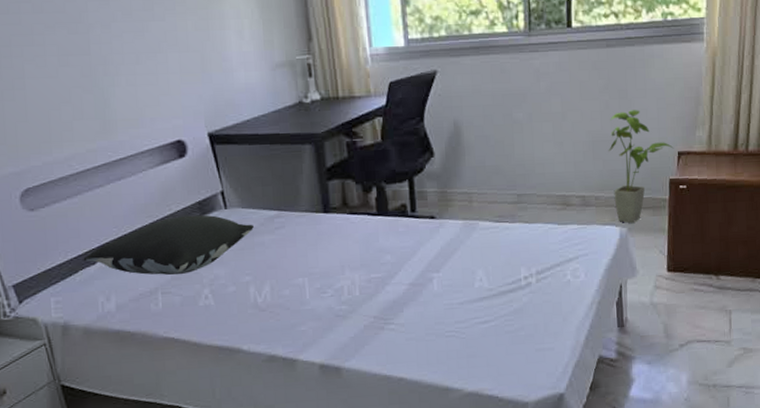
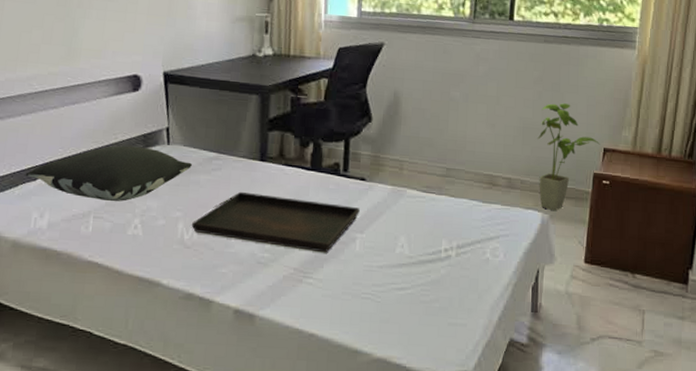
serving tray: none [264,246,433,298] -> present [192,191,360,253]

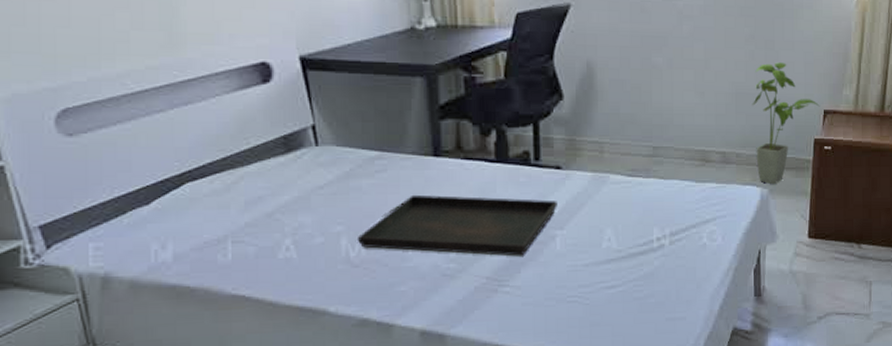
pillow: present [25,145,193,201] -> none [134,151,351,221]

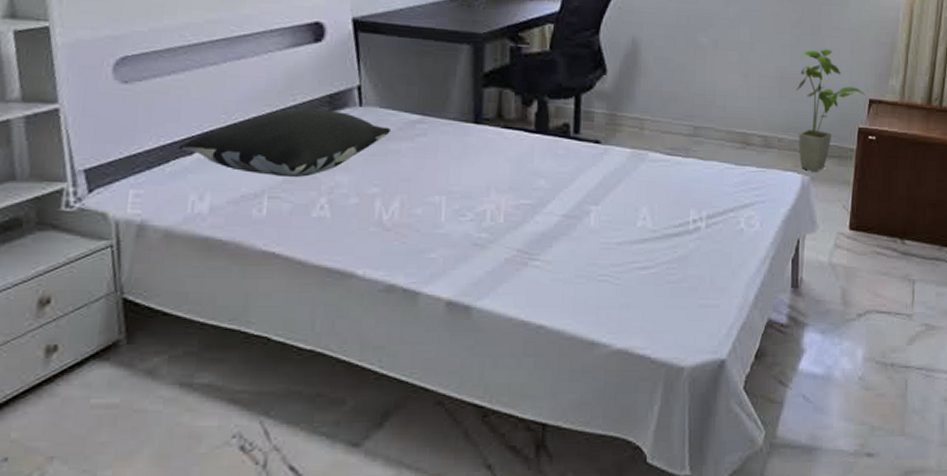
pillow: none [134,151,351,221] -> present [178,108,392,177]
serving tray: present [358,194,557,256] -> none [392,160,594,230]

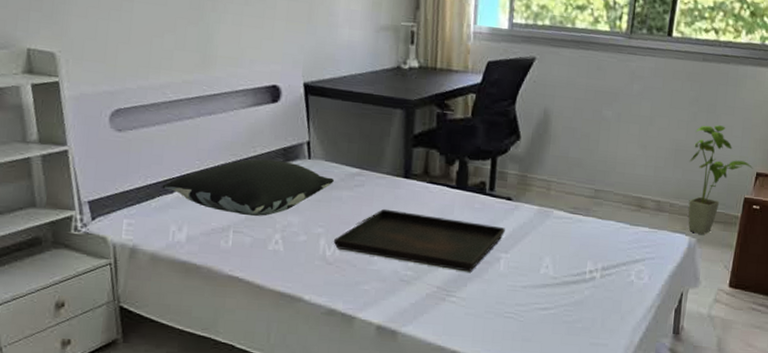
serving tray: none [392,160,594,230] -> present [334,208,505,272]

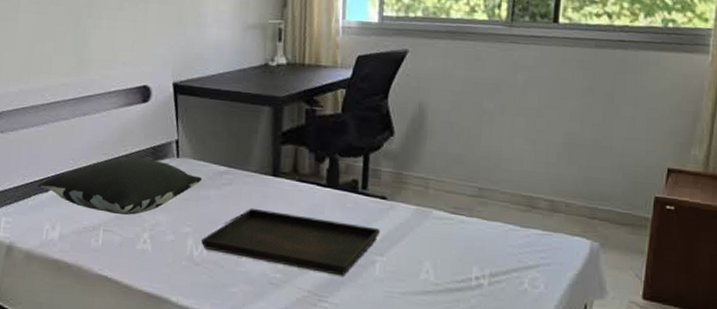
house plant: present [688,125,753,235] -> none [586,116,663,238]

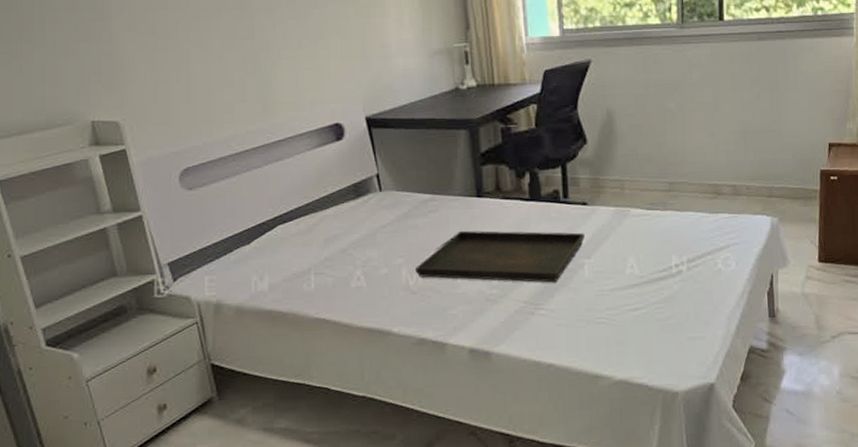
pillow: present [38,158,203,215] -> none [238,197,409,256]

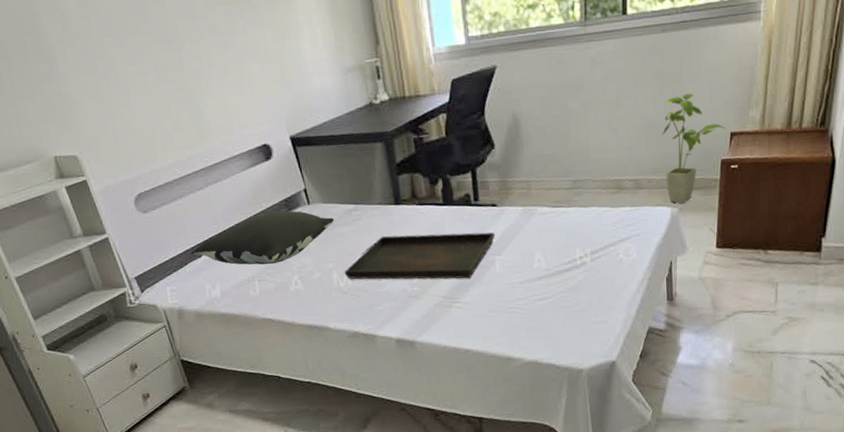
pillow: none [238,197,409,256] -> present [191,210,335,265]
house plant: none [759,101,825,213] -> present [661,93,727,204]

